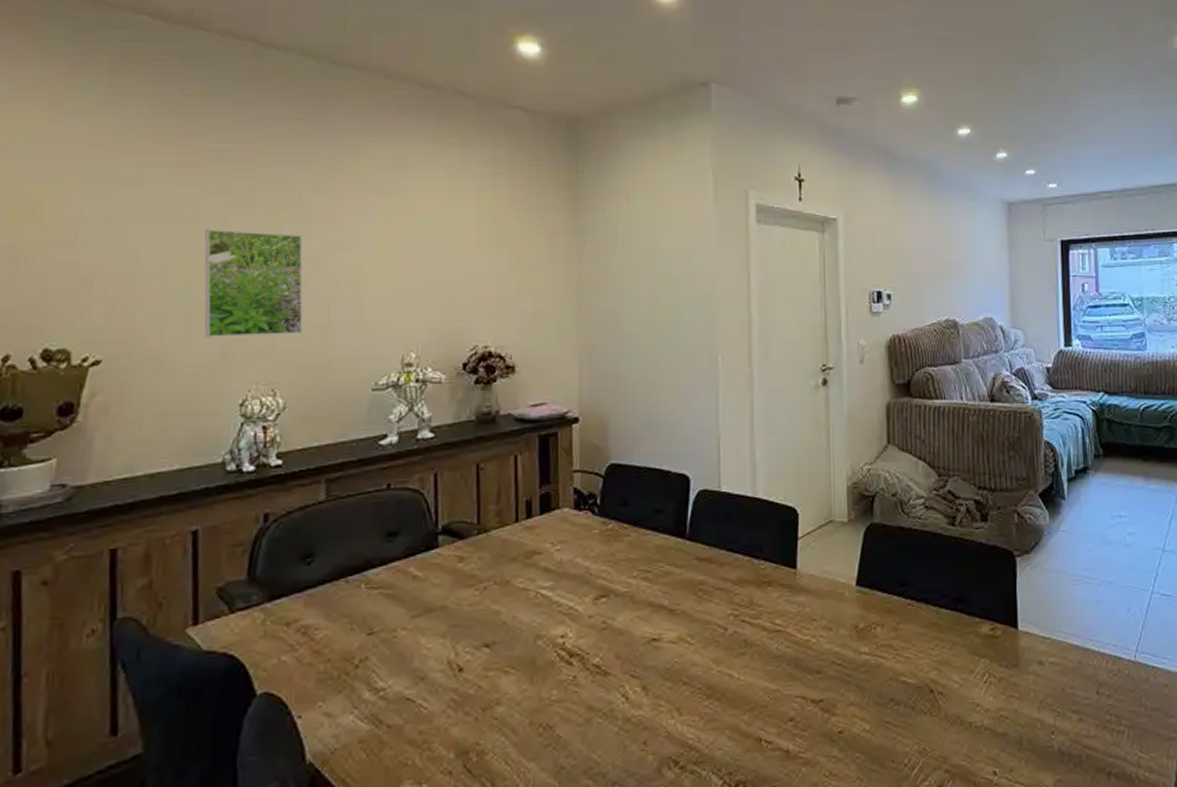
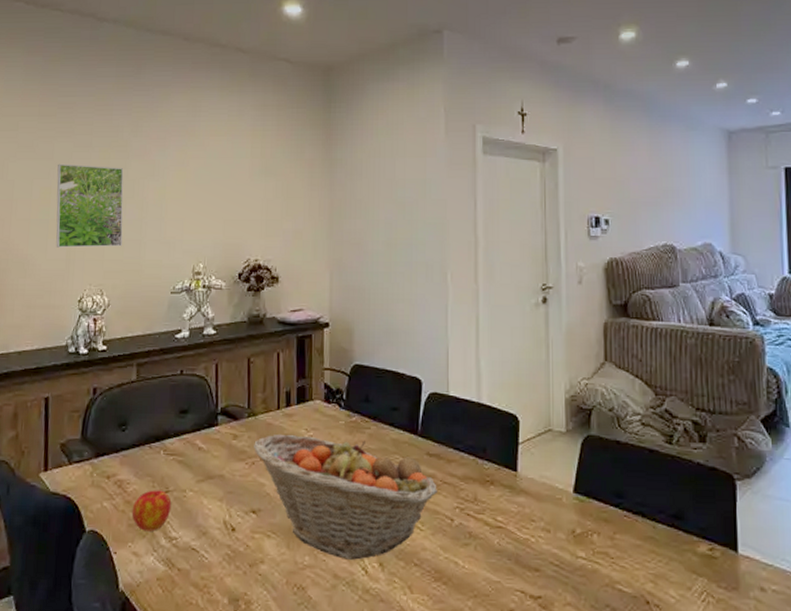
apple: none [322,632,377,685] -> present [131,490,172,531]
fruit basket: none [486,549,709,688] -> present [254,434,437,560]

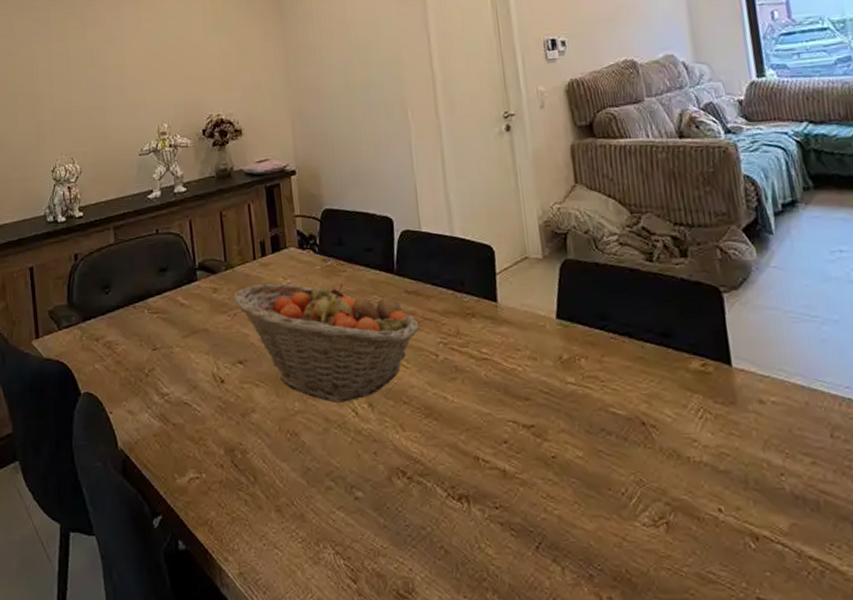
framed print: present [56,164,124,248] -> none [19,37,88,121]
apple: present [131,490,172,531] -> none [123,348,161,389]

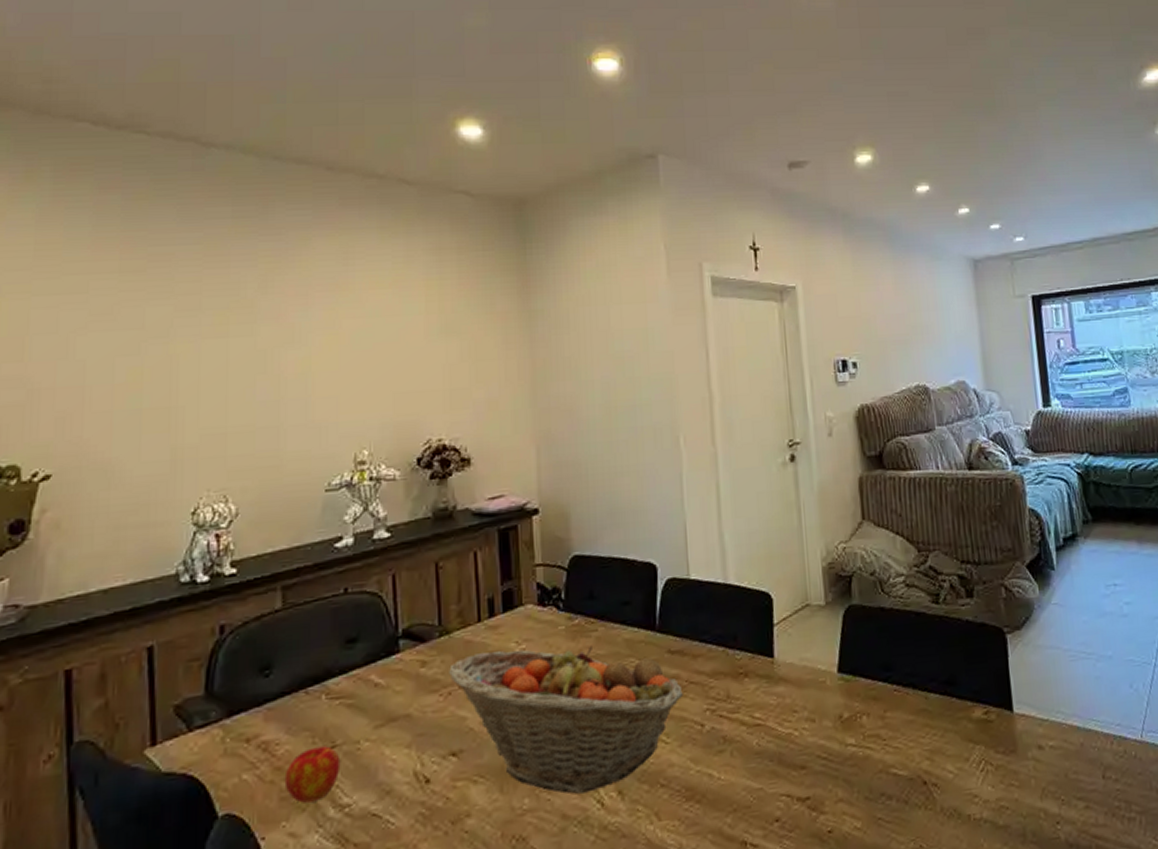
apple: none [123,348,161,389] -> present [284,746,341,803]

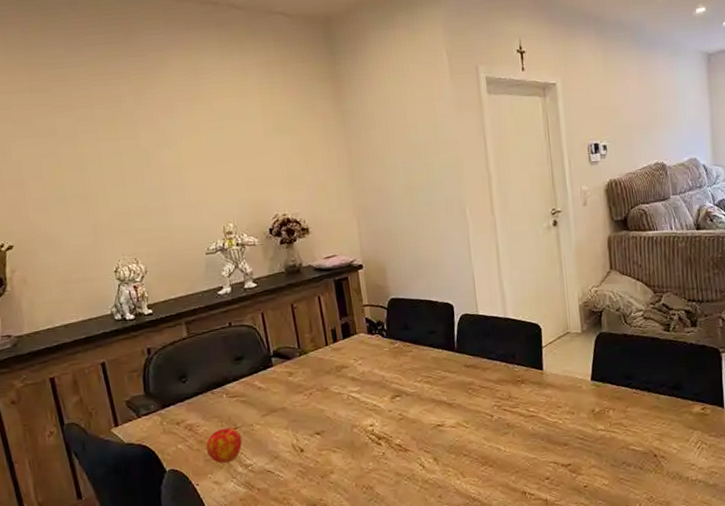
fruit basket: present [449,645,683,794] -> none [309,362,477,460]

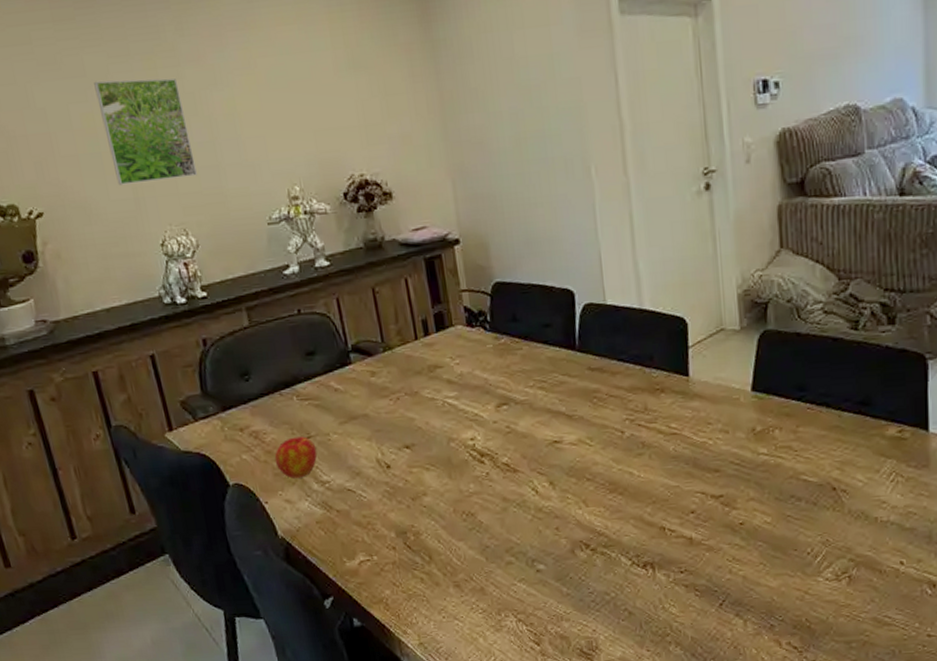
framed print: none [63,137,148,223] -> present [94,78,197,185]

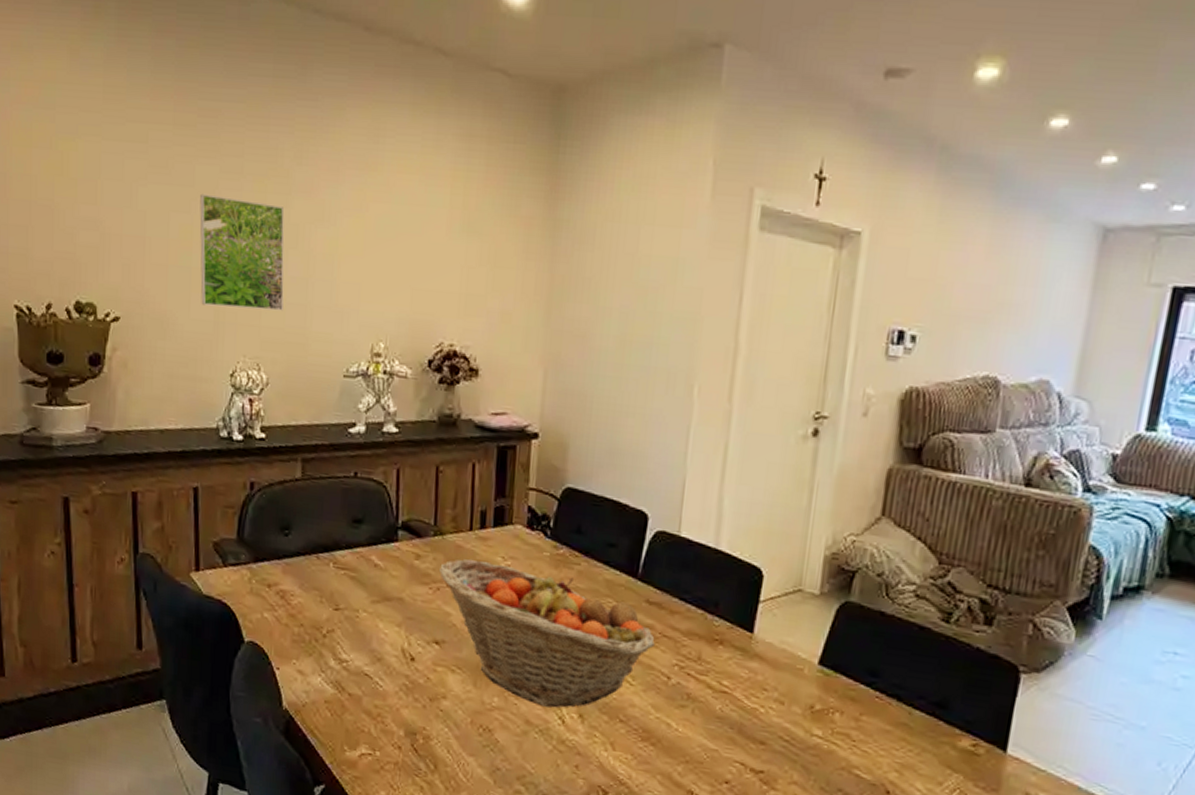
apple: present [274,436,318,479] -> none [296,605,342,651]
fruit basket: none [395,362,604,483] -> present [439,559,655,708]

